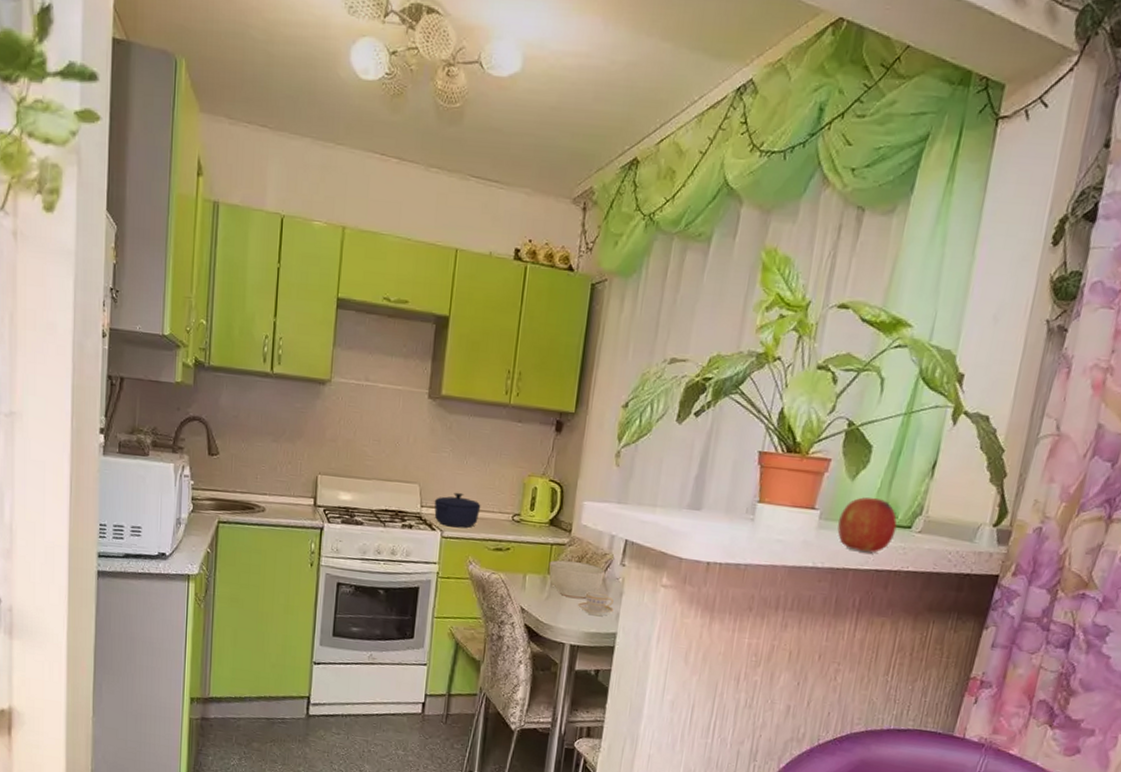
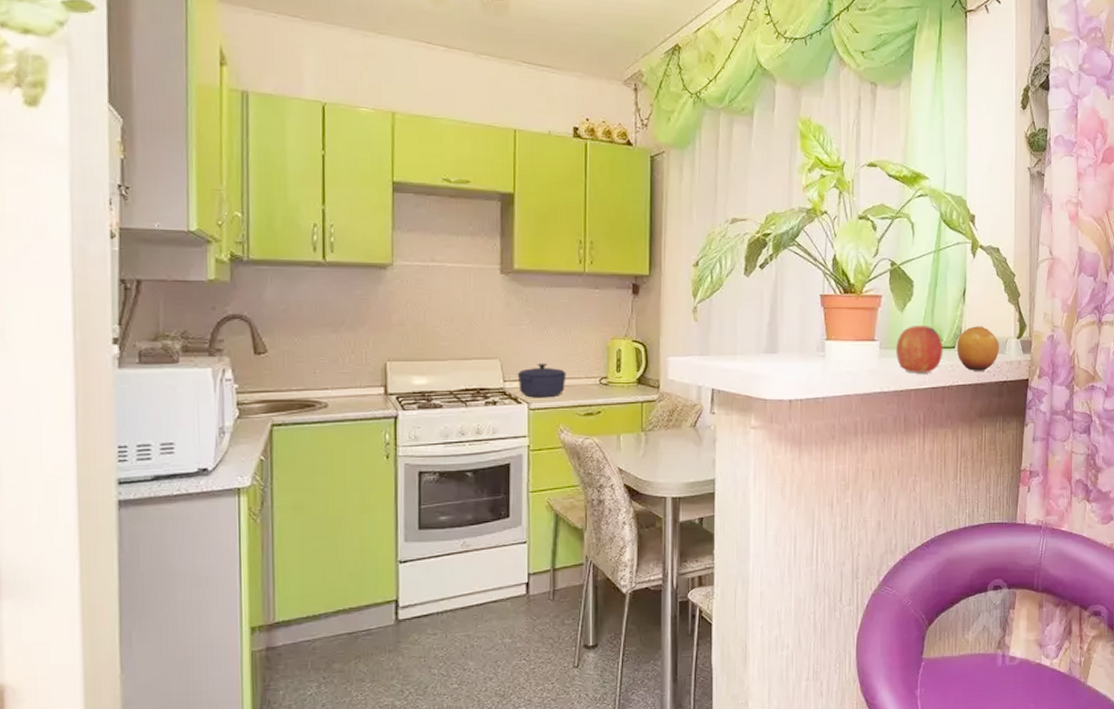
bowl: present [548,560,606,599] -> none [641,415,697,452]
teacup: present [577,592,614,616] -> none [673,442,709,466]
fruit: none [912,506,969,559] -> present [956,326,1000,371]

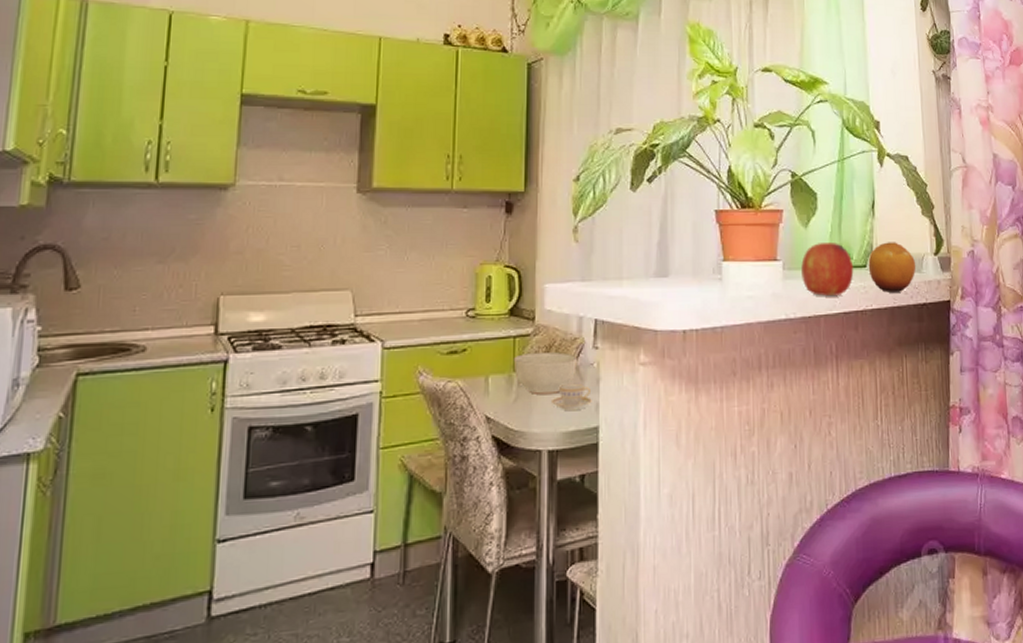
cooking pot: present [517,363,567,398] -> none [371,293,428,335]
bowl: none [641,415,697,452] -> present [513,351,578,395]
teacup: none [673,442,709,466] -> present [550,383,592,411]

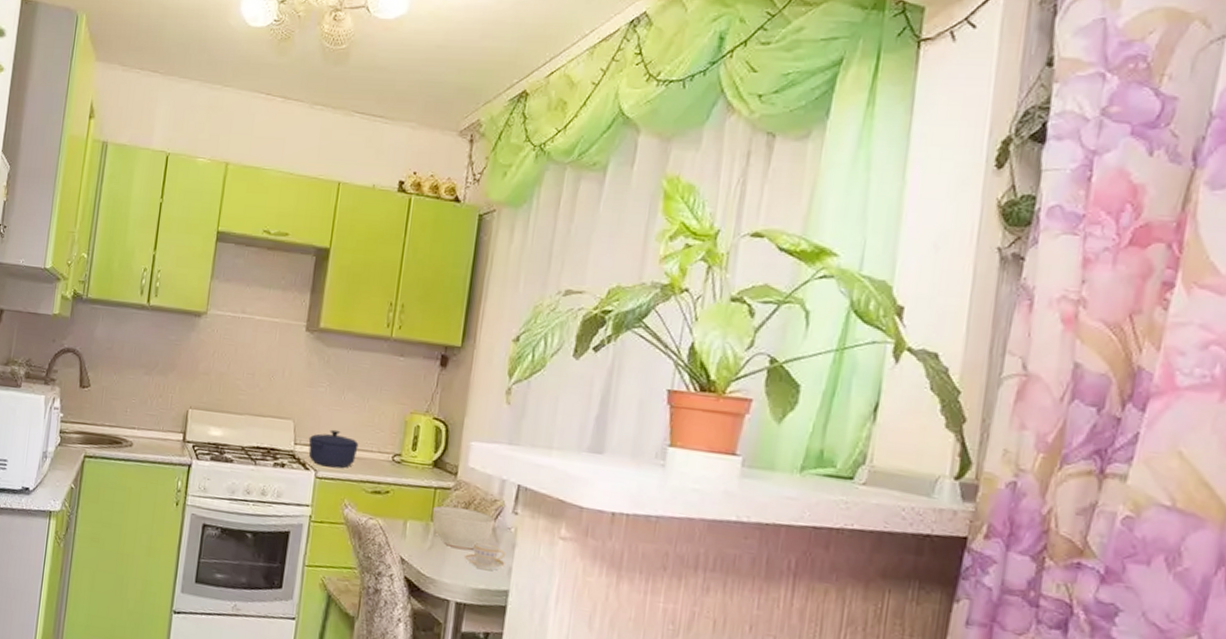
cooking pot: none [371,293,428,335] -> present [308,429,359,468]
fruit: present [801,243,854,296] -> none [764,442,836,507]
fruit: present [868,242,916,293] -> none [855,454,925,516]

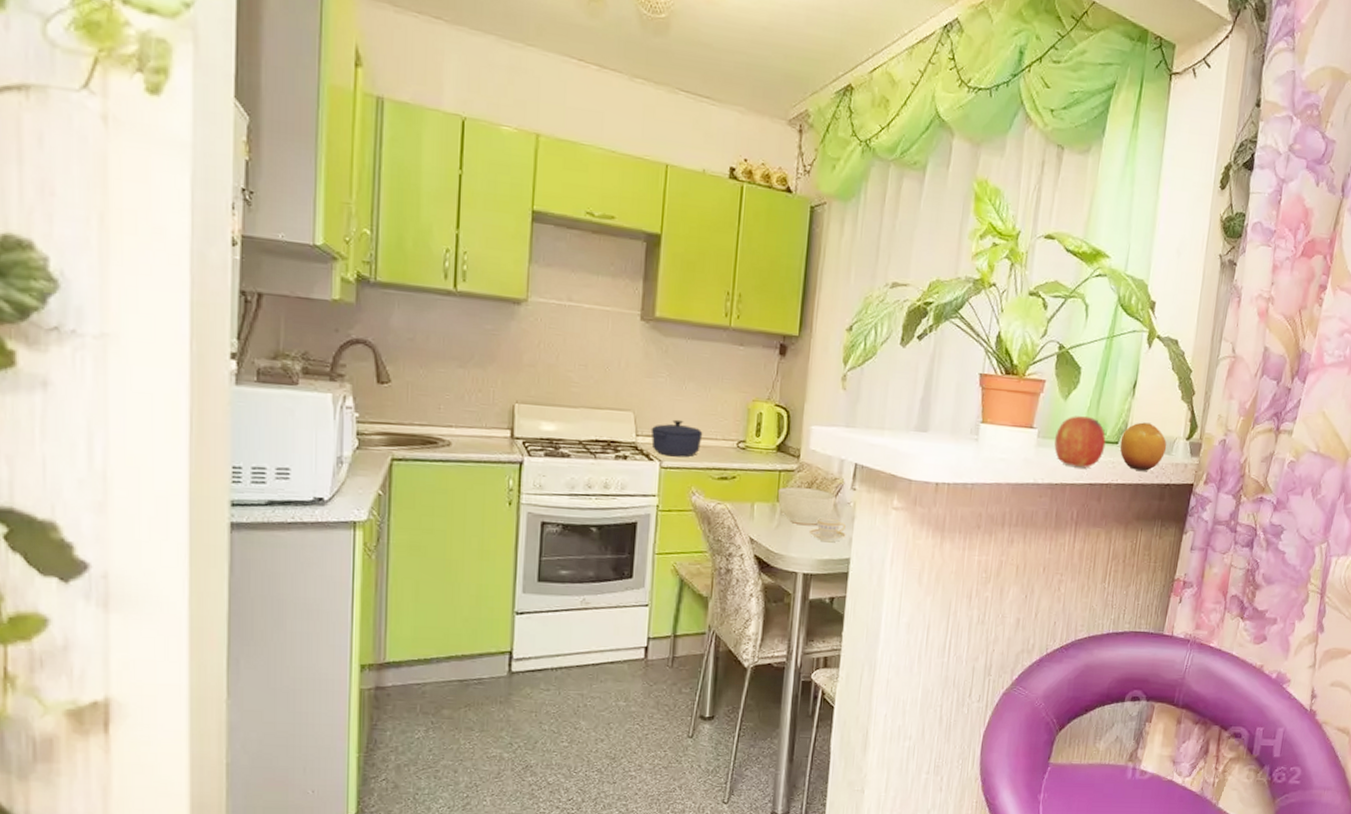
fruit: none [764,442,836,507] -> present [1054,416,1106,467]
fruit: none [855,454,925,516] -> present [1119,422,1167,471]

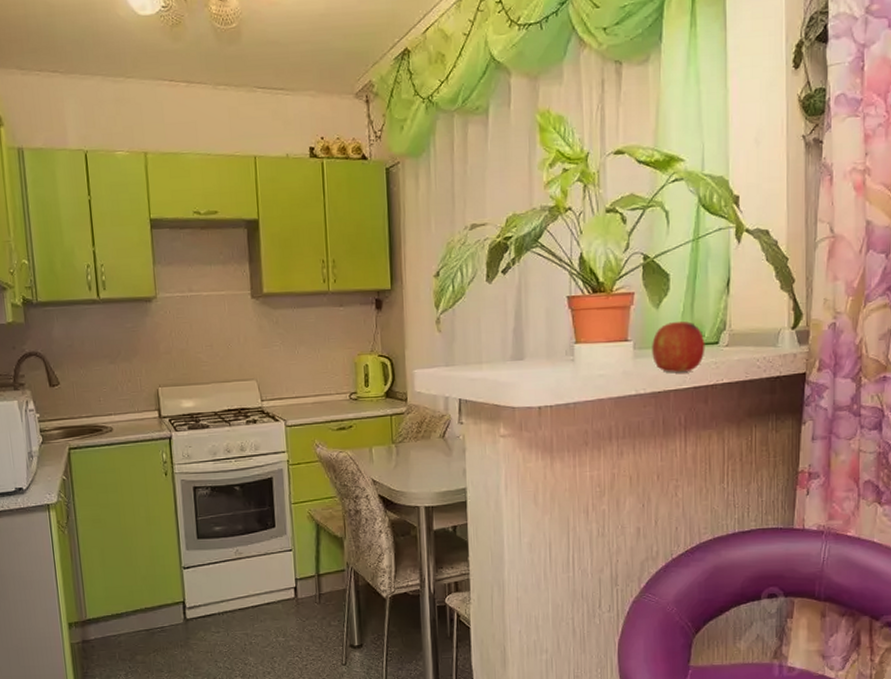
cooking pot: present [651,419,703,457] -> none [273,381,318,415]
bowl: present [777,486,837,526] -> none [391,426,446,463]
teacup: present [808,518,846,543] -> none [424,452,460,476]
fruit: present [1119,422,1167,471] -> none [720,318,772,367]

